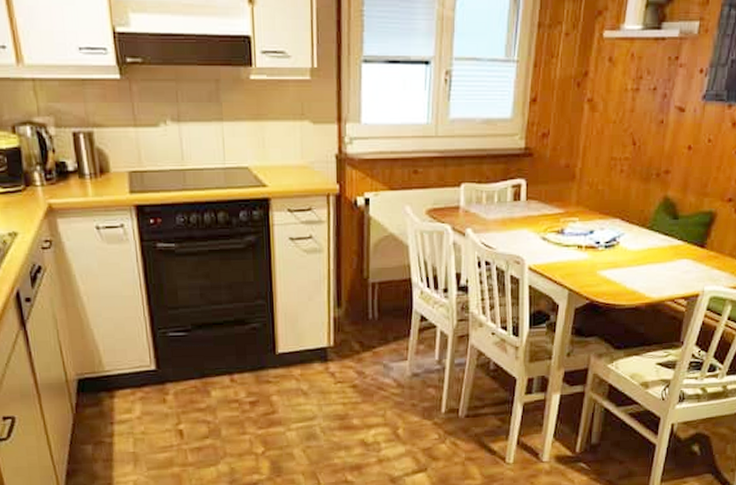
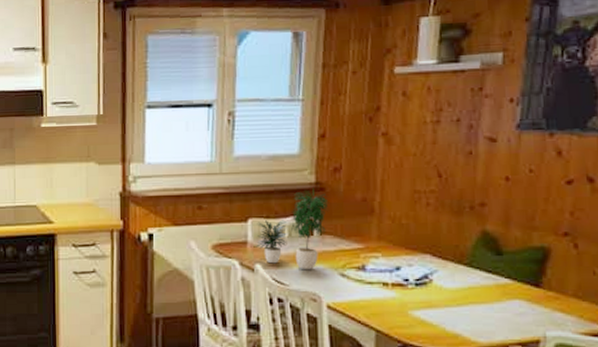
potted plant: none [468,153,536,234] -> present [256,188,329,270]

